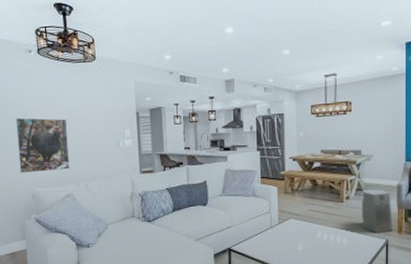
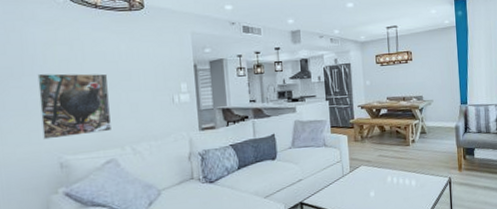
air purifier: present [361,189,393,233] -> none [426,131,454,172]

